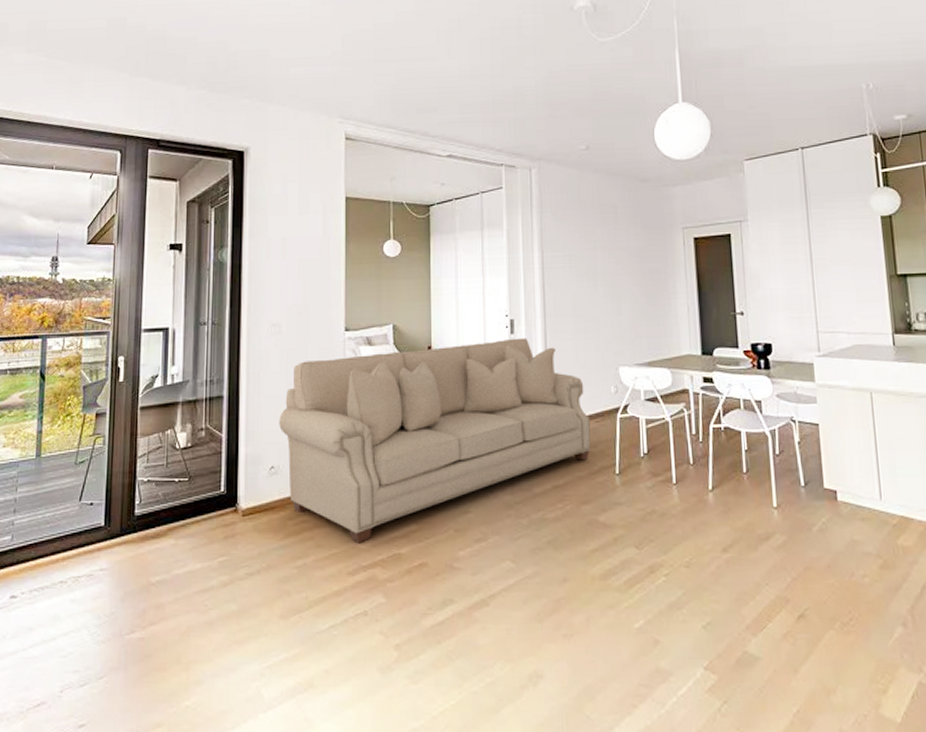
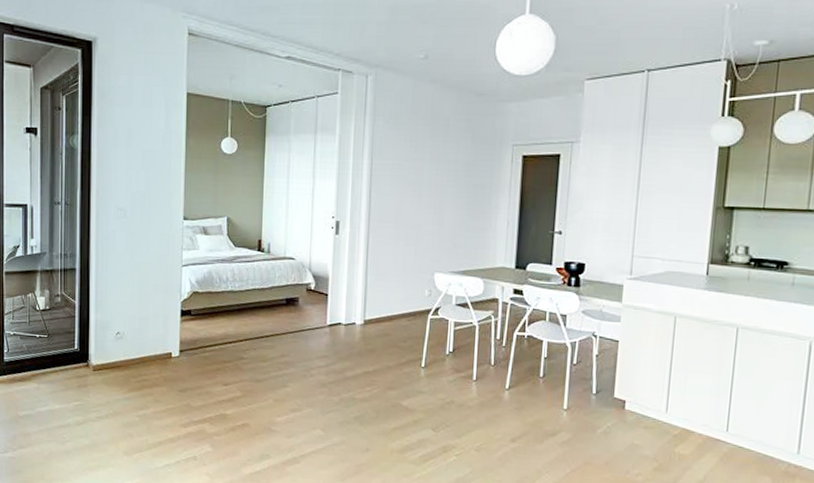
sofa: present [279,337,591,544] -> none [124,238,403,403]

